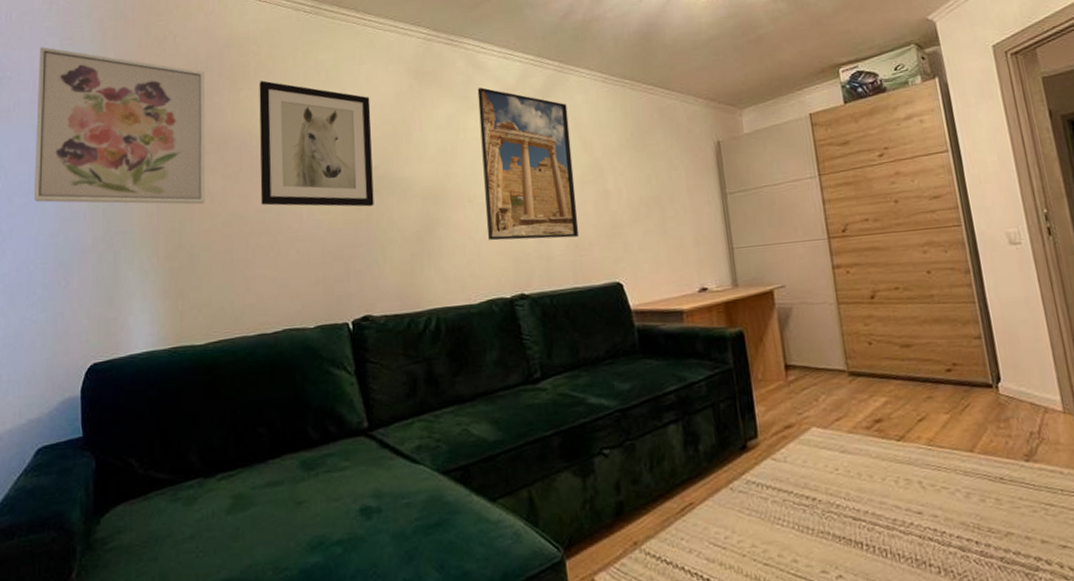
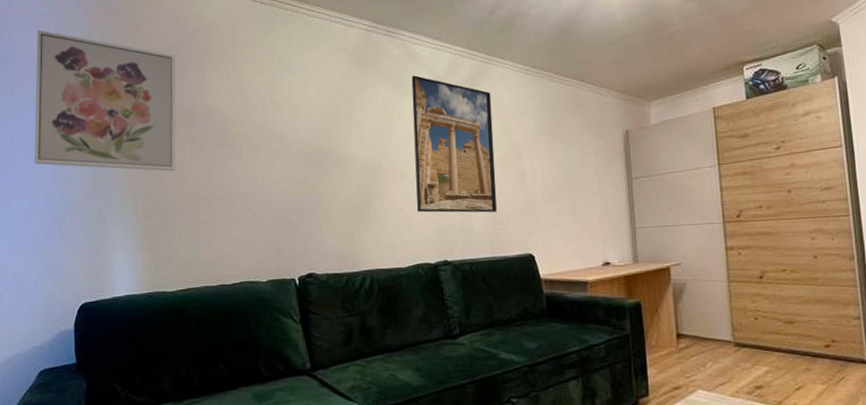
wall art: present [259,80,374,207] -> none [221,64,319,179]

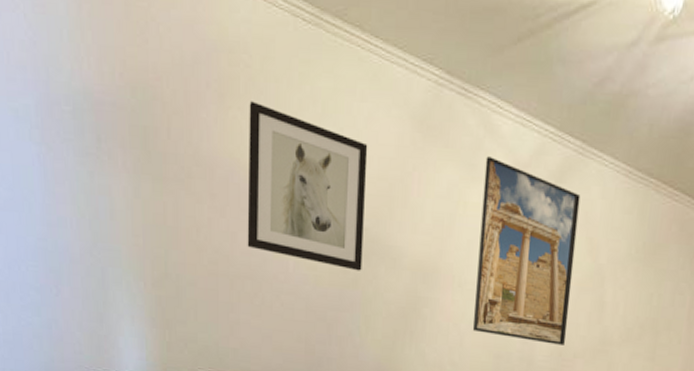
wall art: present [35,30,176,172] -> none [10,11,191,235]
wall art: none [221,64,319,179] -> present [247,101,368,271]

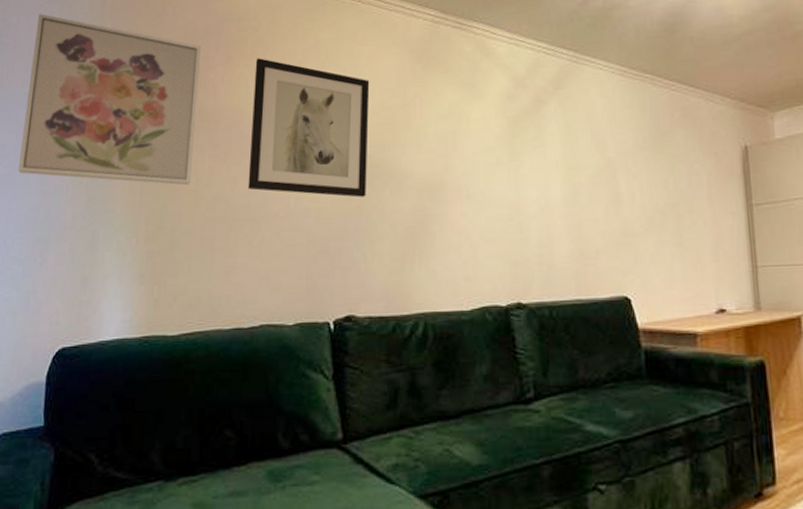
wall art: none [10,11,191,235] -> present [19,14,201,186]
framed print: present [472,156,581,345] -> none [484,75,586,244]

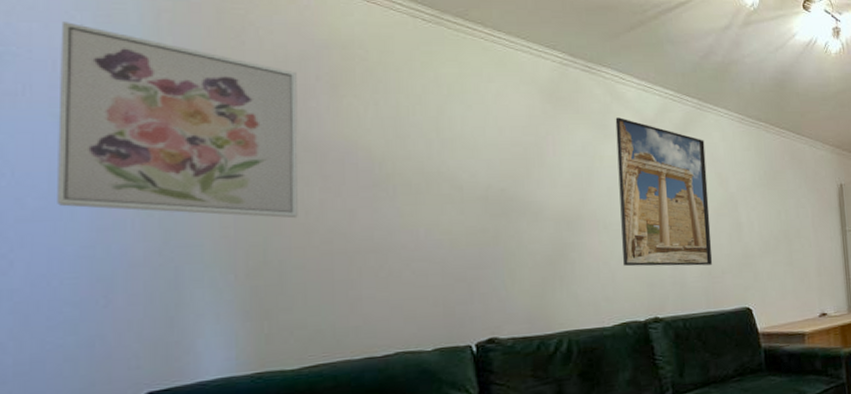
wall art: present [248,58,370,198] -> none [366,89,502,229]
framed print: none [484,75,586,244] -> present [615,117,713,267]

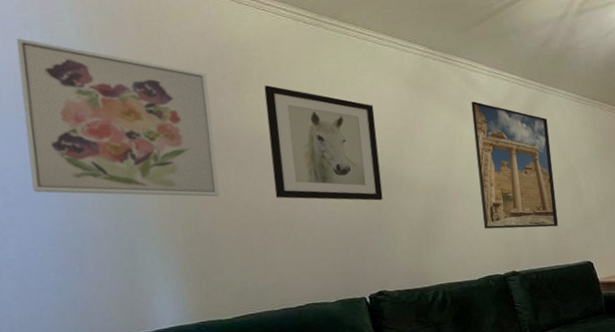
wall art: none [366,89,502,229] -> present [264,85,383,201]

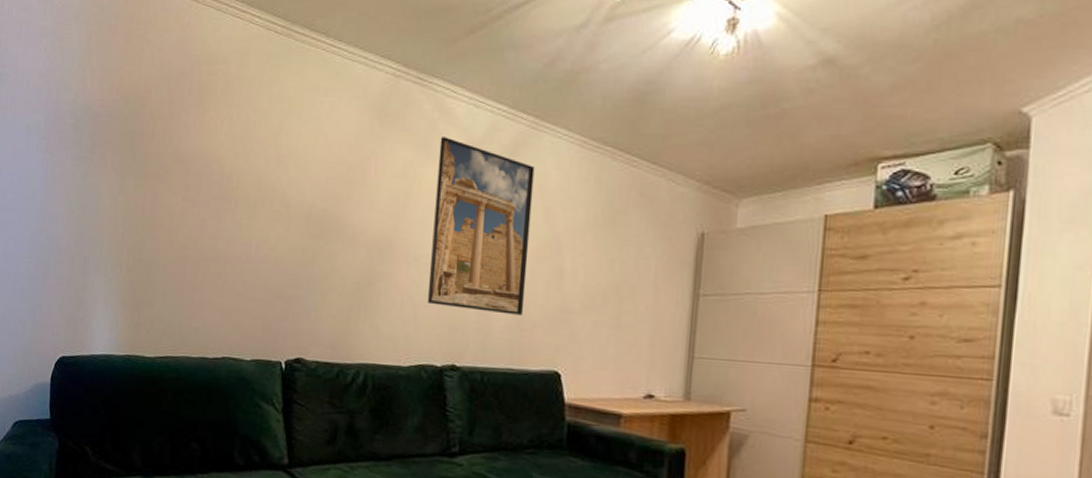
wall art: present [17,38,220,197] -> none [23,47,175,223]
wall art: present [264,85,383,201] -> none [214,104,329,249]

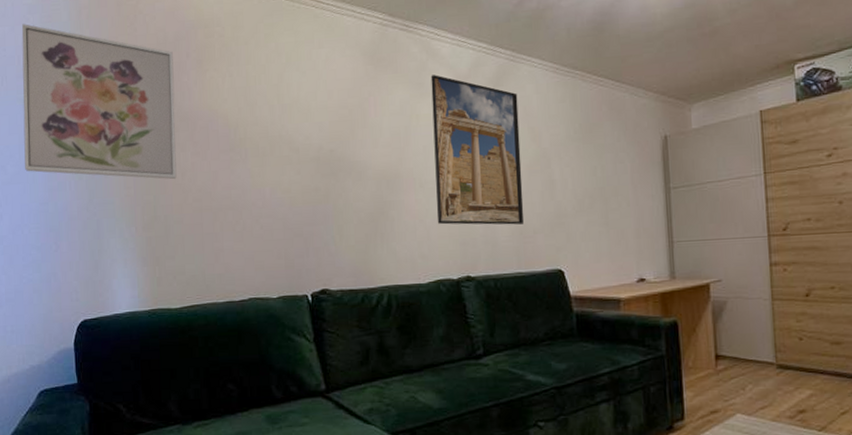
wall art: none [23,47,175,223] -> present [21,24,177,180]

